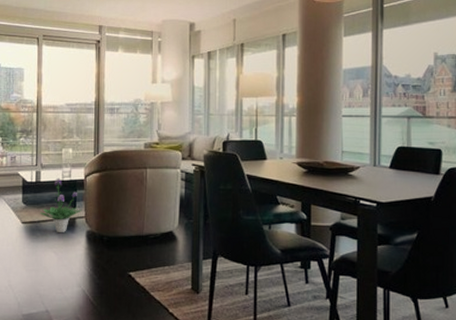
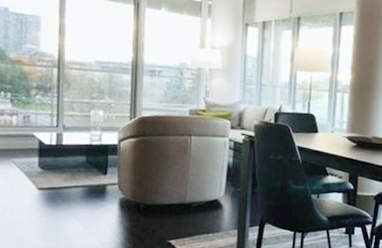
potted plant: present [40,177,82,232] -> none [62,141,115,200]

